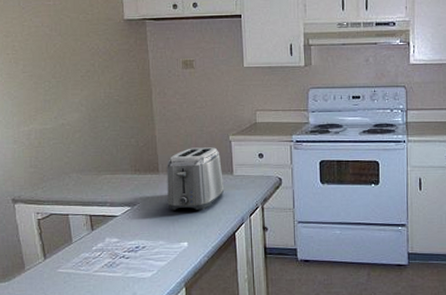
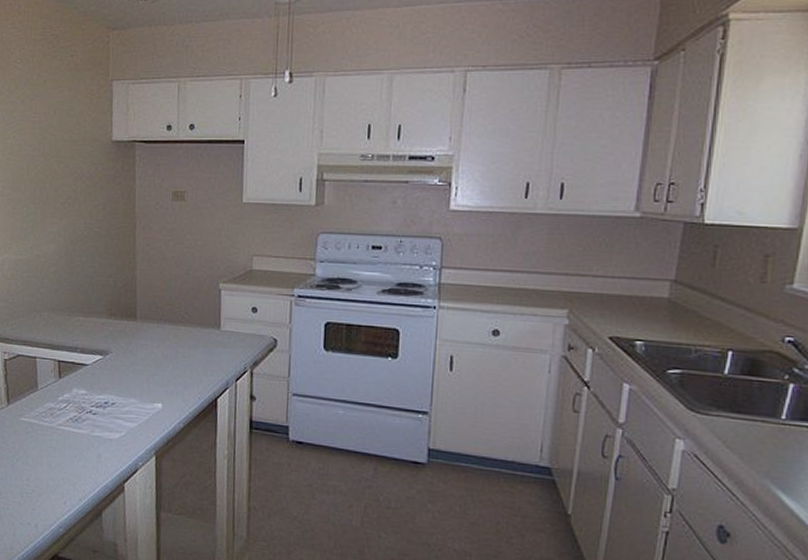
toaster: present [167,147,225,211] -> none [143,293,209,368]

